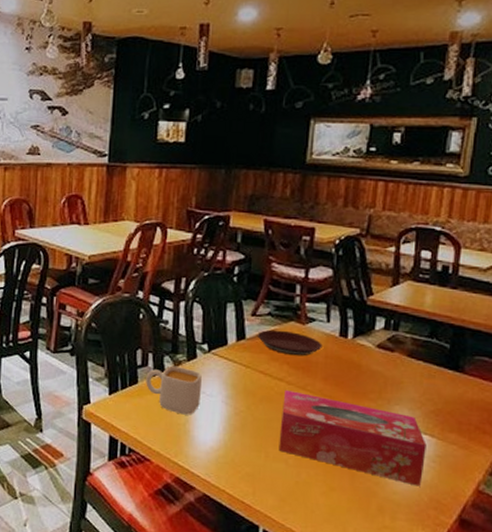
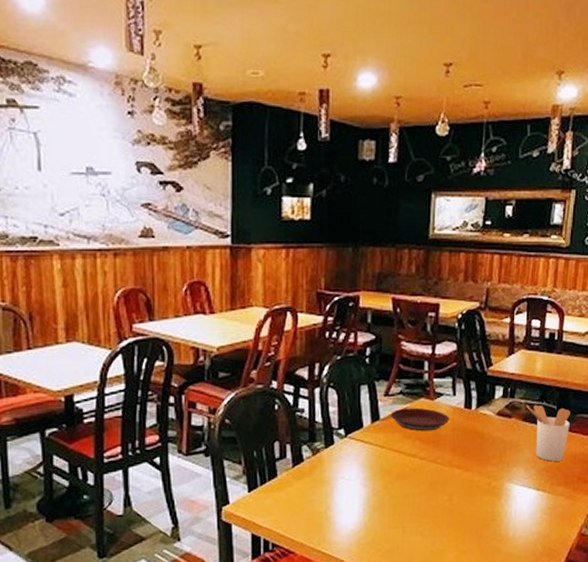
mug: present [146,365,202,415] -> none [285,454,340,503]
tissue box: present [278,389,427,487] -> none [414,464,540,538]
utensil holder: none [412,340,467,406] -> present [526,404,570,462]

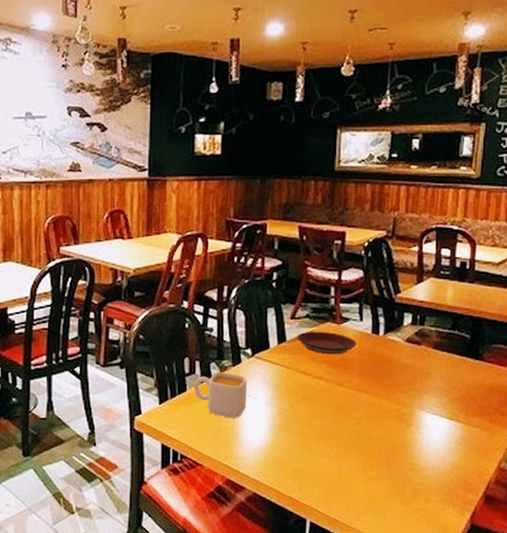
mug: none [285,454,340,503] -> present [194,371,247,418]
utensil holder: present [526,404,570,462] -> none [437,333,485,391]

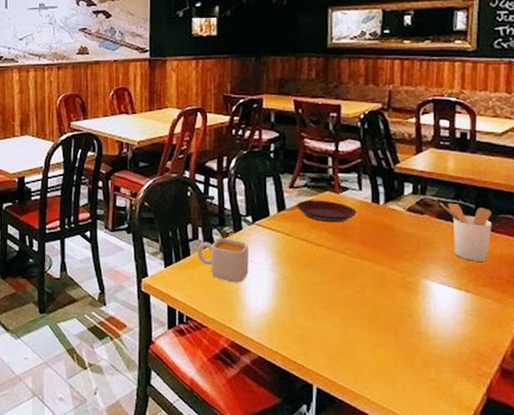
utensil holder: none [437,333,485,391] -> present [440,202,492,262]

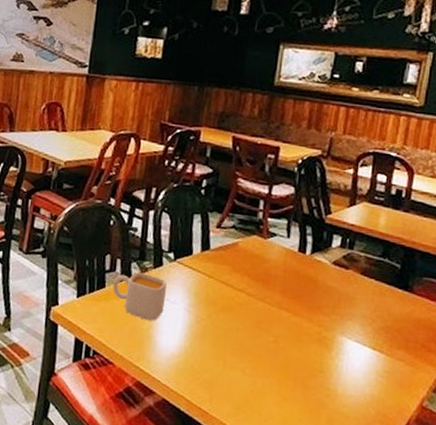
plate: present [296,200,357,223] -> none [221,242,282,269]
utensil holder: present [440,202,492,262] -> none [366,259,416,323]

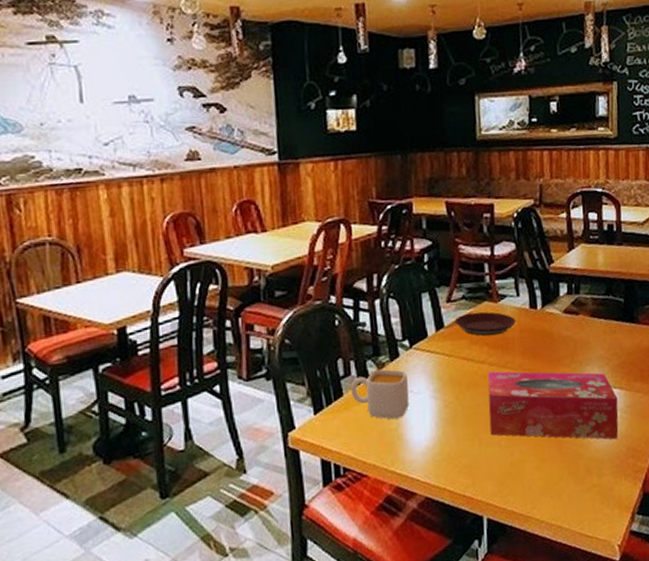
plate: none [221,242,282,269] -> present [454,311,516,336]
tissue box: none [236,300,376,400] -> present [488,371,619,440]

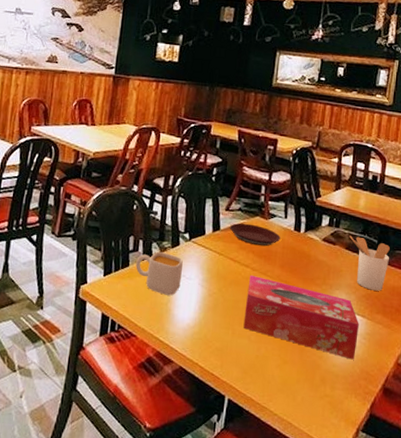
utensil holder: none [592,299,640,357] -> present [349,235,390,291]

